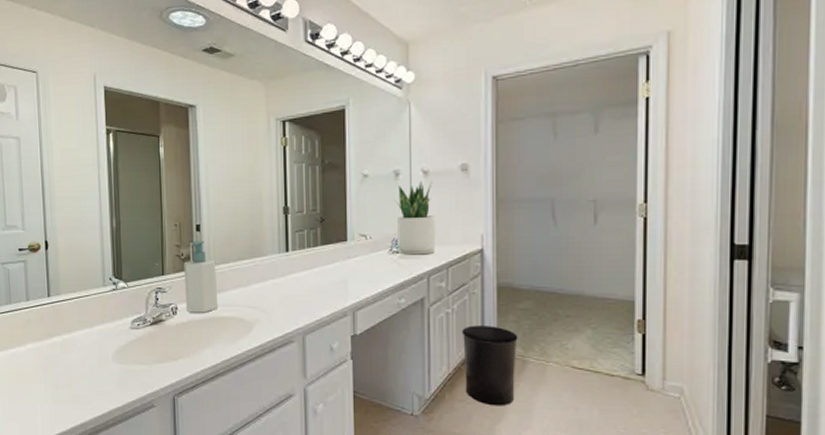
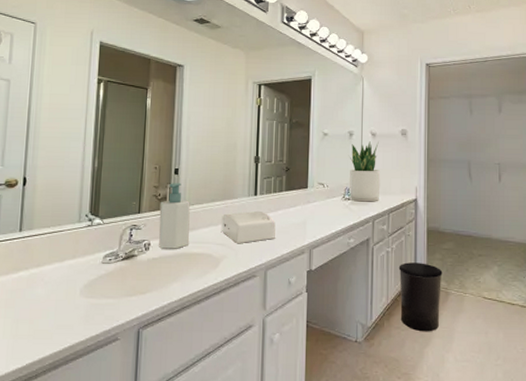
tissue dispenser: none [250,268,312,307] -> present [221,210,276,244]

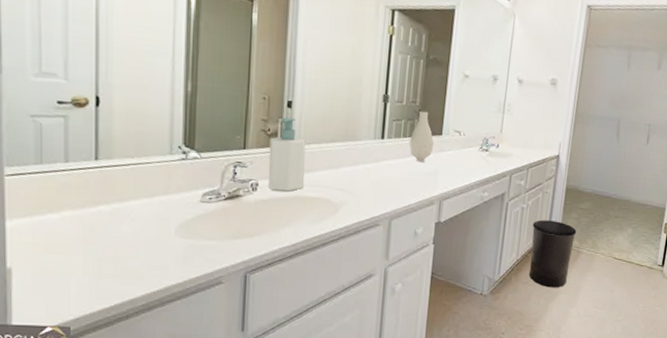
tissue dispenser: present [221,210,276,244] -> none [341,155,404,191]
vase: none [279,168,302,215] -> present [409,110,435,163]
planter: present [349,141,381,202] -> none [488,88,525,156]

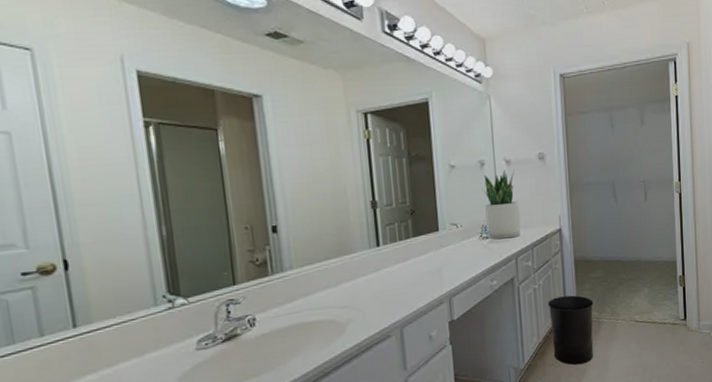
soap bottle: present [268,117,306,192] -> none [259,243,305,322]
vase: present [409,110,435,163] -> none [406,209,433,263]
planter: none [488,88,525,156] -> present [482,169,521,240]

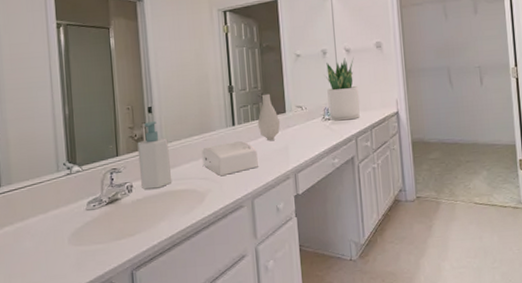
soap bottle: none [259,243,305,322] -> present [137,121,172,189]
tissue dispenser: none [340,263,408,304] -> present [201,140,258,177]
vase: none [406,209,433,263] -> present [257,93,281,141]
waste bin: present [547,295,594,365] -> none [386,175,433,244]

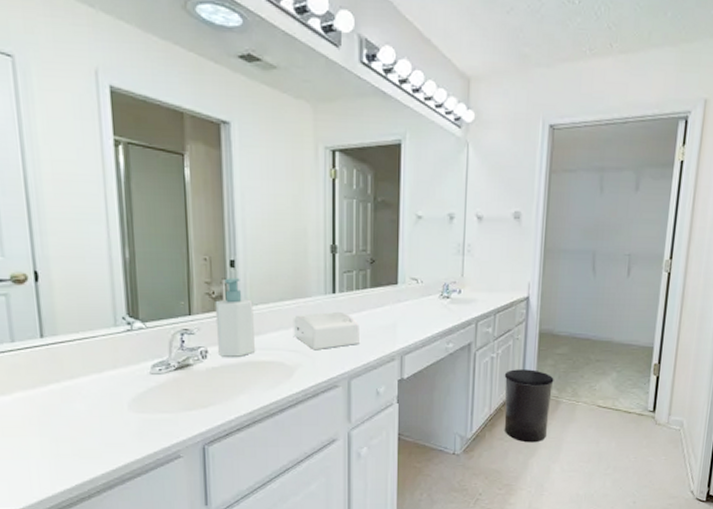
vase: present [257,93,281,141] -> none [362,259,390,316]
planter: present [325,57,360,121] -> none [449,226,487,301]
waste bin: none [386,175,433,244] -> present [504,369,554,443]

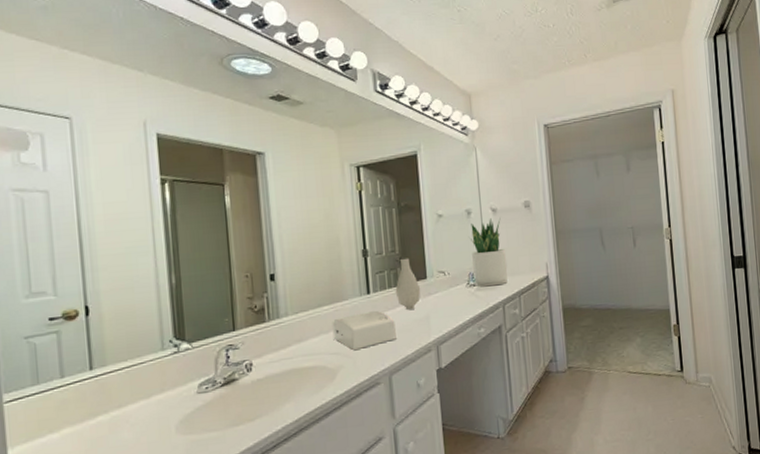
soap bottle: present [215,278,256,357] -> none [257,290,299,368]
vase: none [362,259,390,316] -> present [395,258,421,311]
planter: none [449,226,487,301] -> present [469,217,508,287]
waste bin: present [504,369,554,443] -> none [536,344,585,417]

